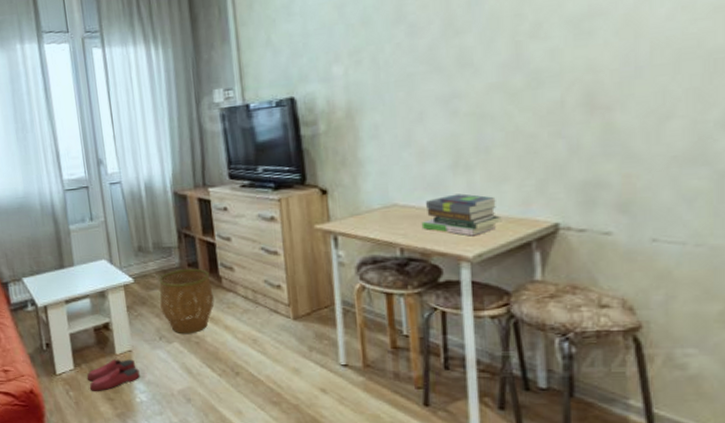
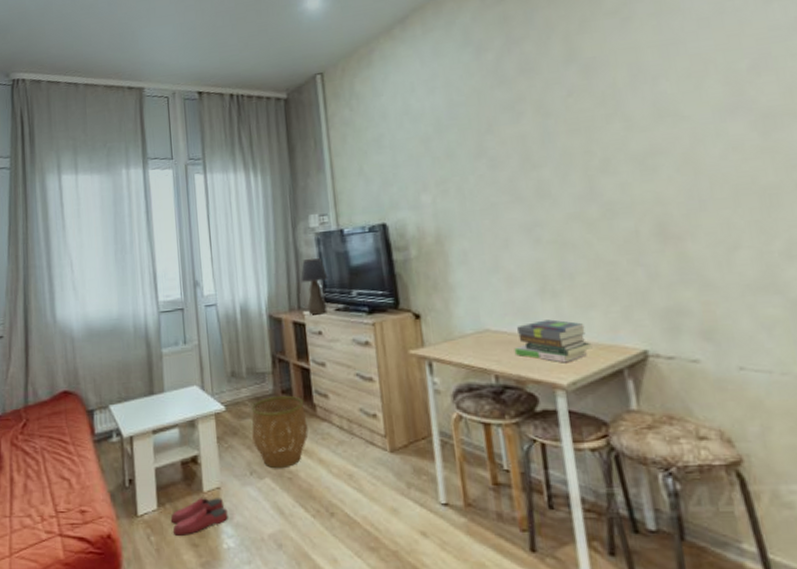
table lamp: none [204,134,234,192] -> present [299,258,328,315]

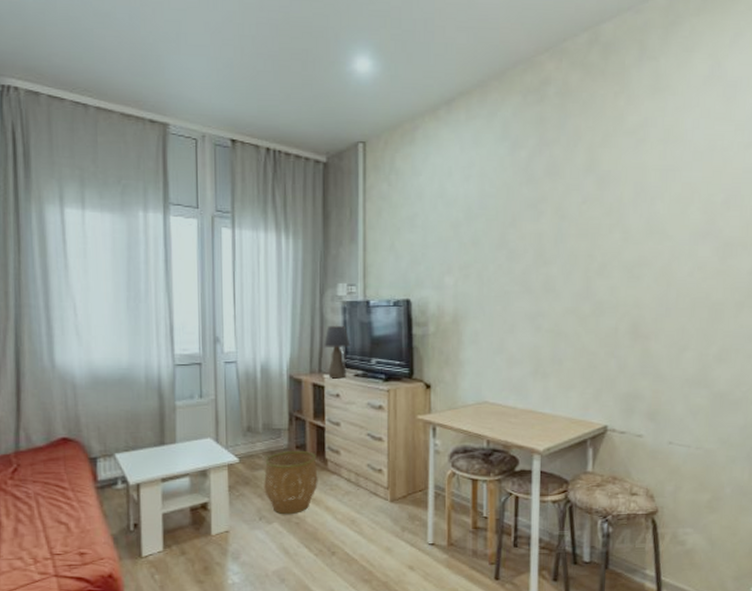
slippers: present [171,497,228,536] -> none [177,539,235,574]
books: present [514,319,593,363] -> none [505,396,567,433]

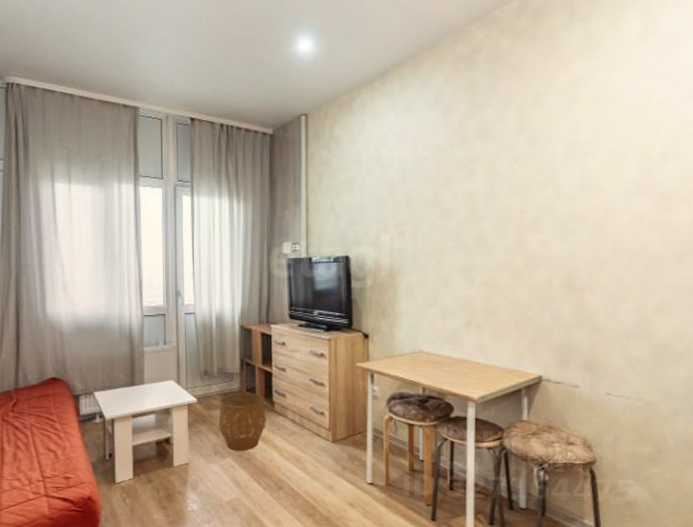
table lamp: present [323,325,351,379] -> none [270,280,295,329]

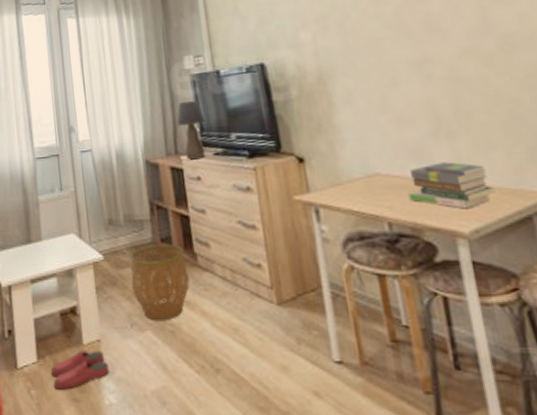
slippers: none [145,470,194,500] -> present [51,349,109,390]
table lamp: none [270,280,295,329] -> present [176,100,206,160]
books: none [440,346,501,381] -> present [408,161,496,209]

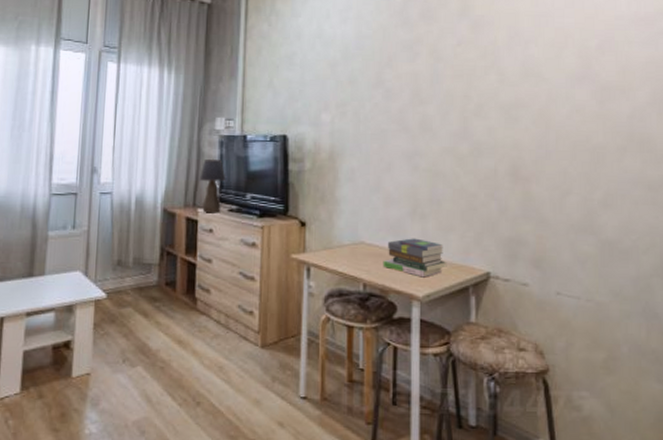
slippers: present [51,349,109,390] -> none [34,382,95,420]
basket: present [129,243,190,321] -> none [129,287,187,358]

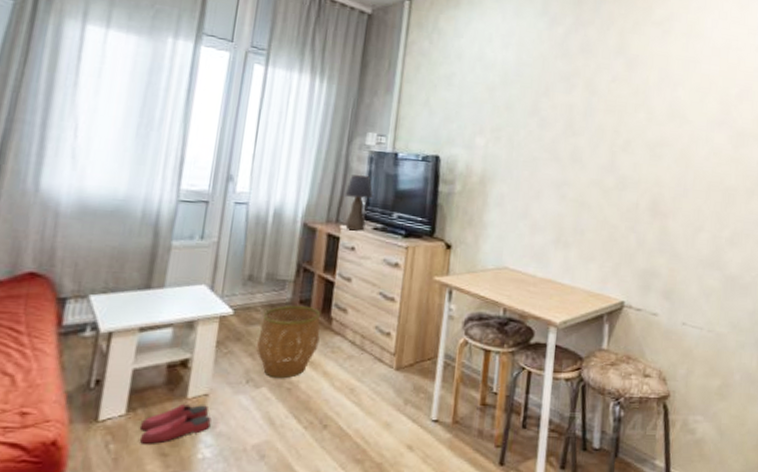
slippers: none [34,382,95,420] -> present [140,403,212,444]
basket: none [129,287,187,358] -> present [256,305,321,379]
books: present [383,238,447,278] -> none [524,265,585,305]

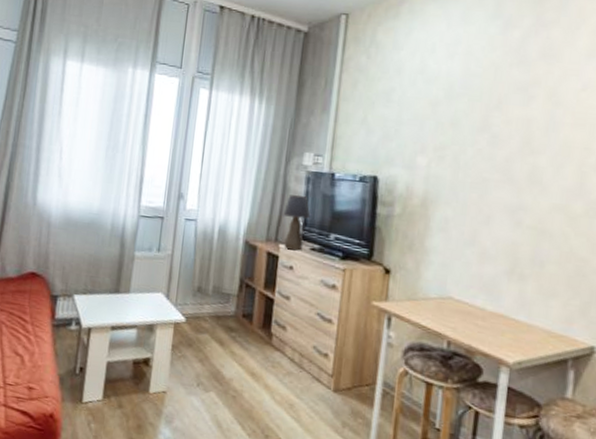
slippers: present [140,403,212,444] -> none [114,397,169,429]
basket: present [256,305,321,379] -> none [205,318,262,387]

